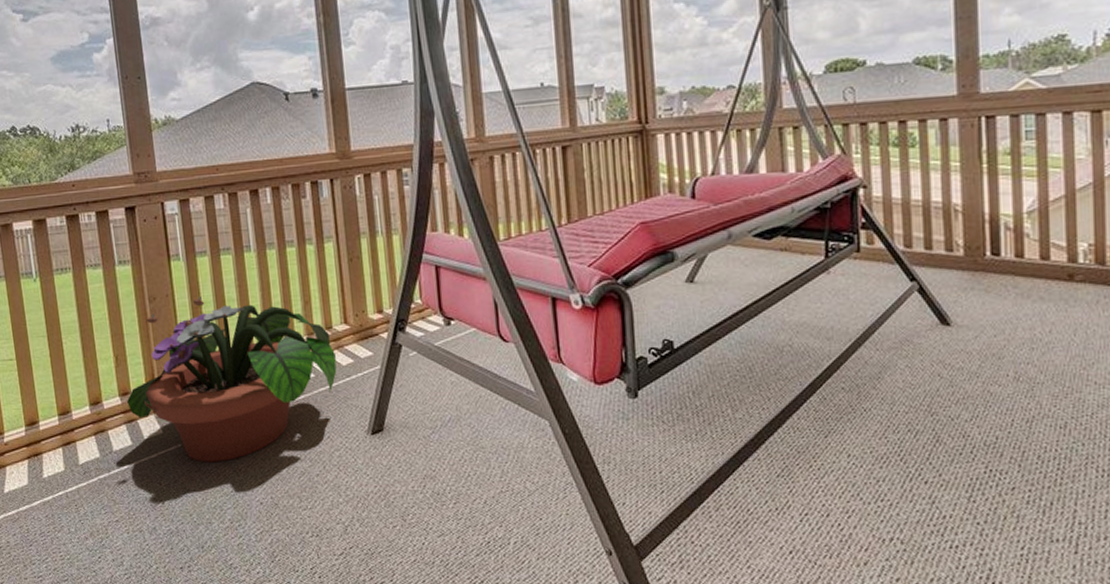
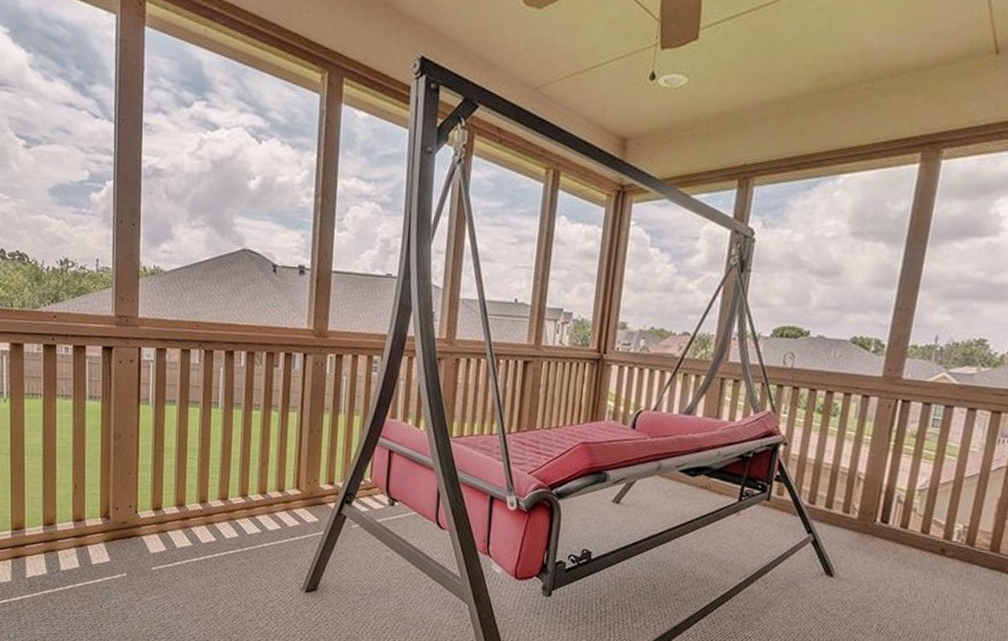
potted flower: present [127,297,337,462] -> none [80,442,283,596]

